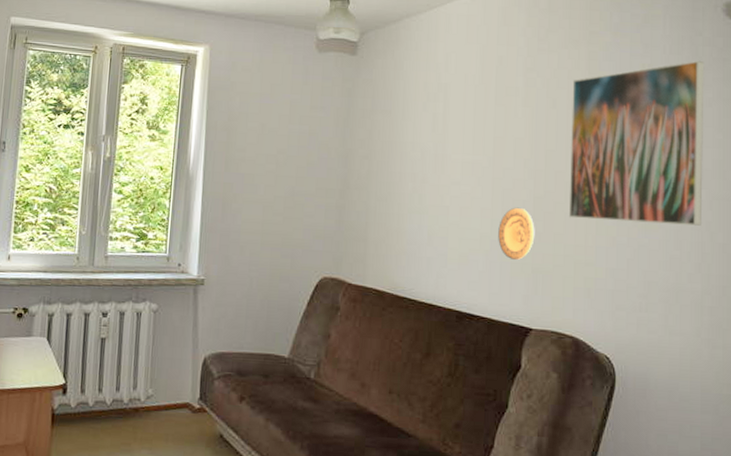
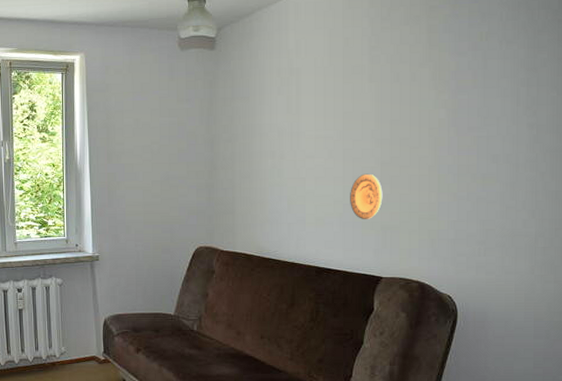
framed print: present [568,60,705,226] -> none [413,23,540,179]

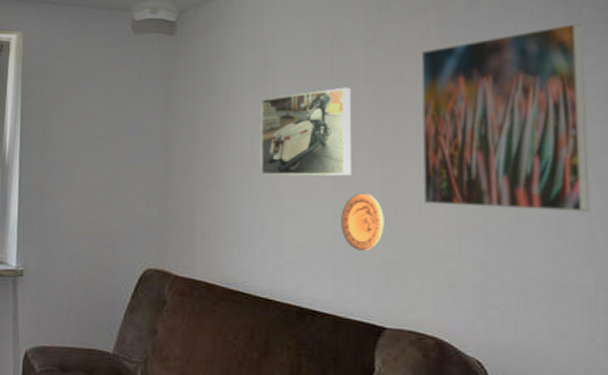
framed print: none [287,87,359,164] -> present [260,87,352,176]
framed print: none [413,23,540,179] -> present [421,23,590,212]

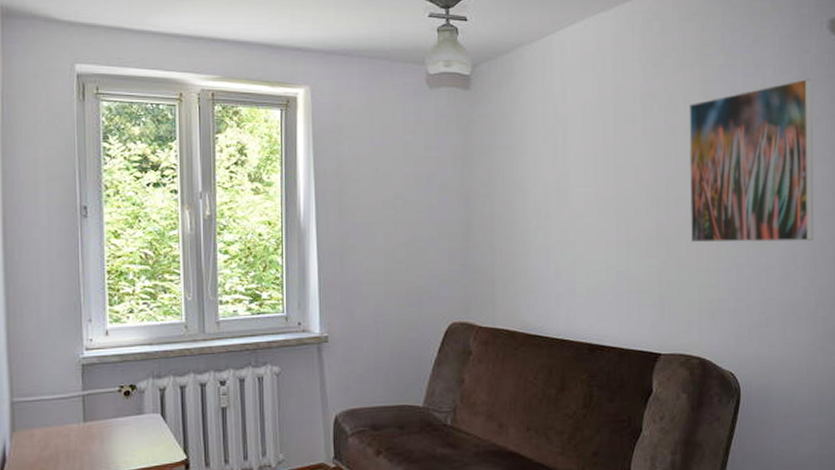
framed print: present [260,87,352,176] -> none [552,139,632,224]
decorative plate: present [341,192,384,251] -> none [624,236,660,288]

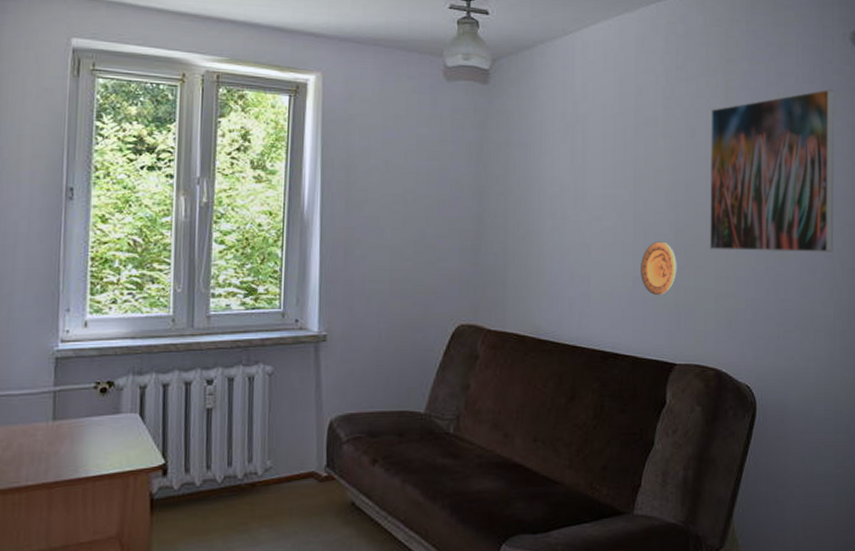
decorative plate: none [624,236,660,288] -> present [641,241,677,295]

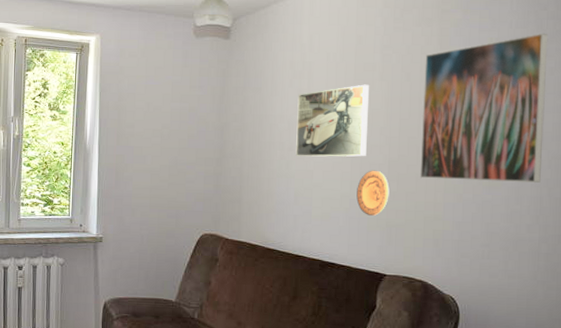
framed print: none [570,141,652,227] -> present [296,84,370,157]

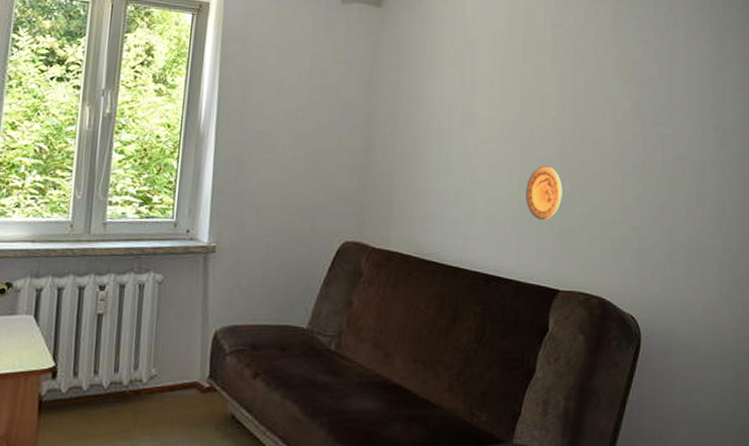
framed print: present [296,84,370,157] -> none [457,66,540,151]
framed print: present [419,33,548,183] -> none [595,19,724,183]

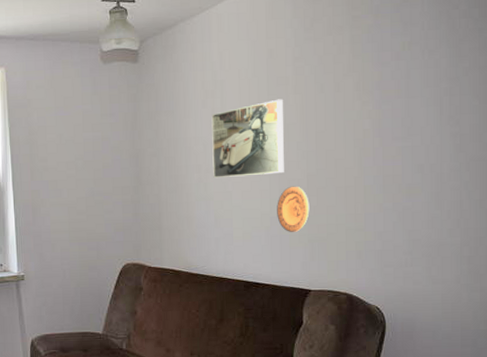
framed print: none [457,66,540,151] -> present [211,99,284,178]

